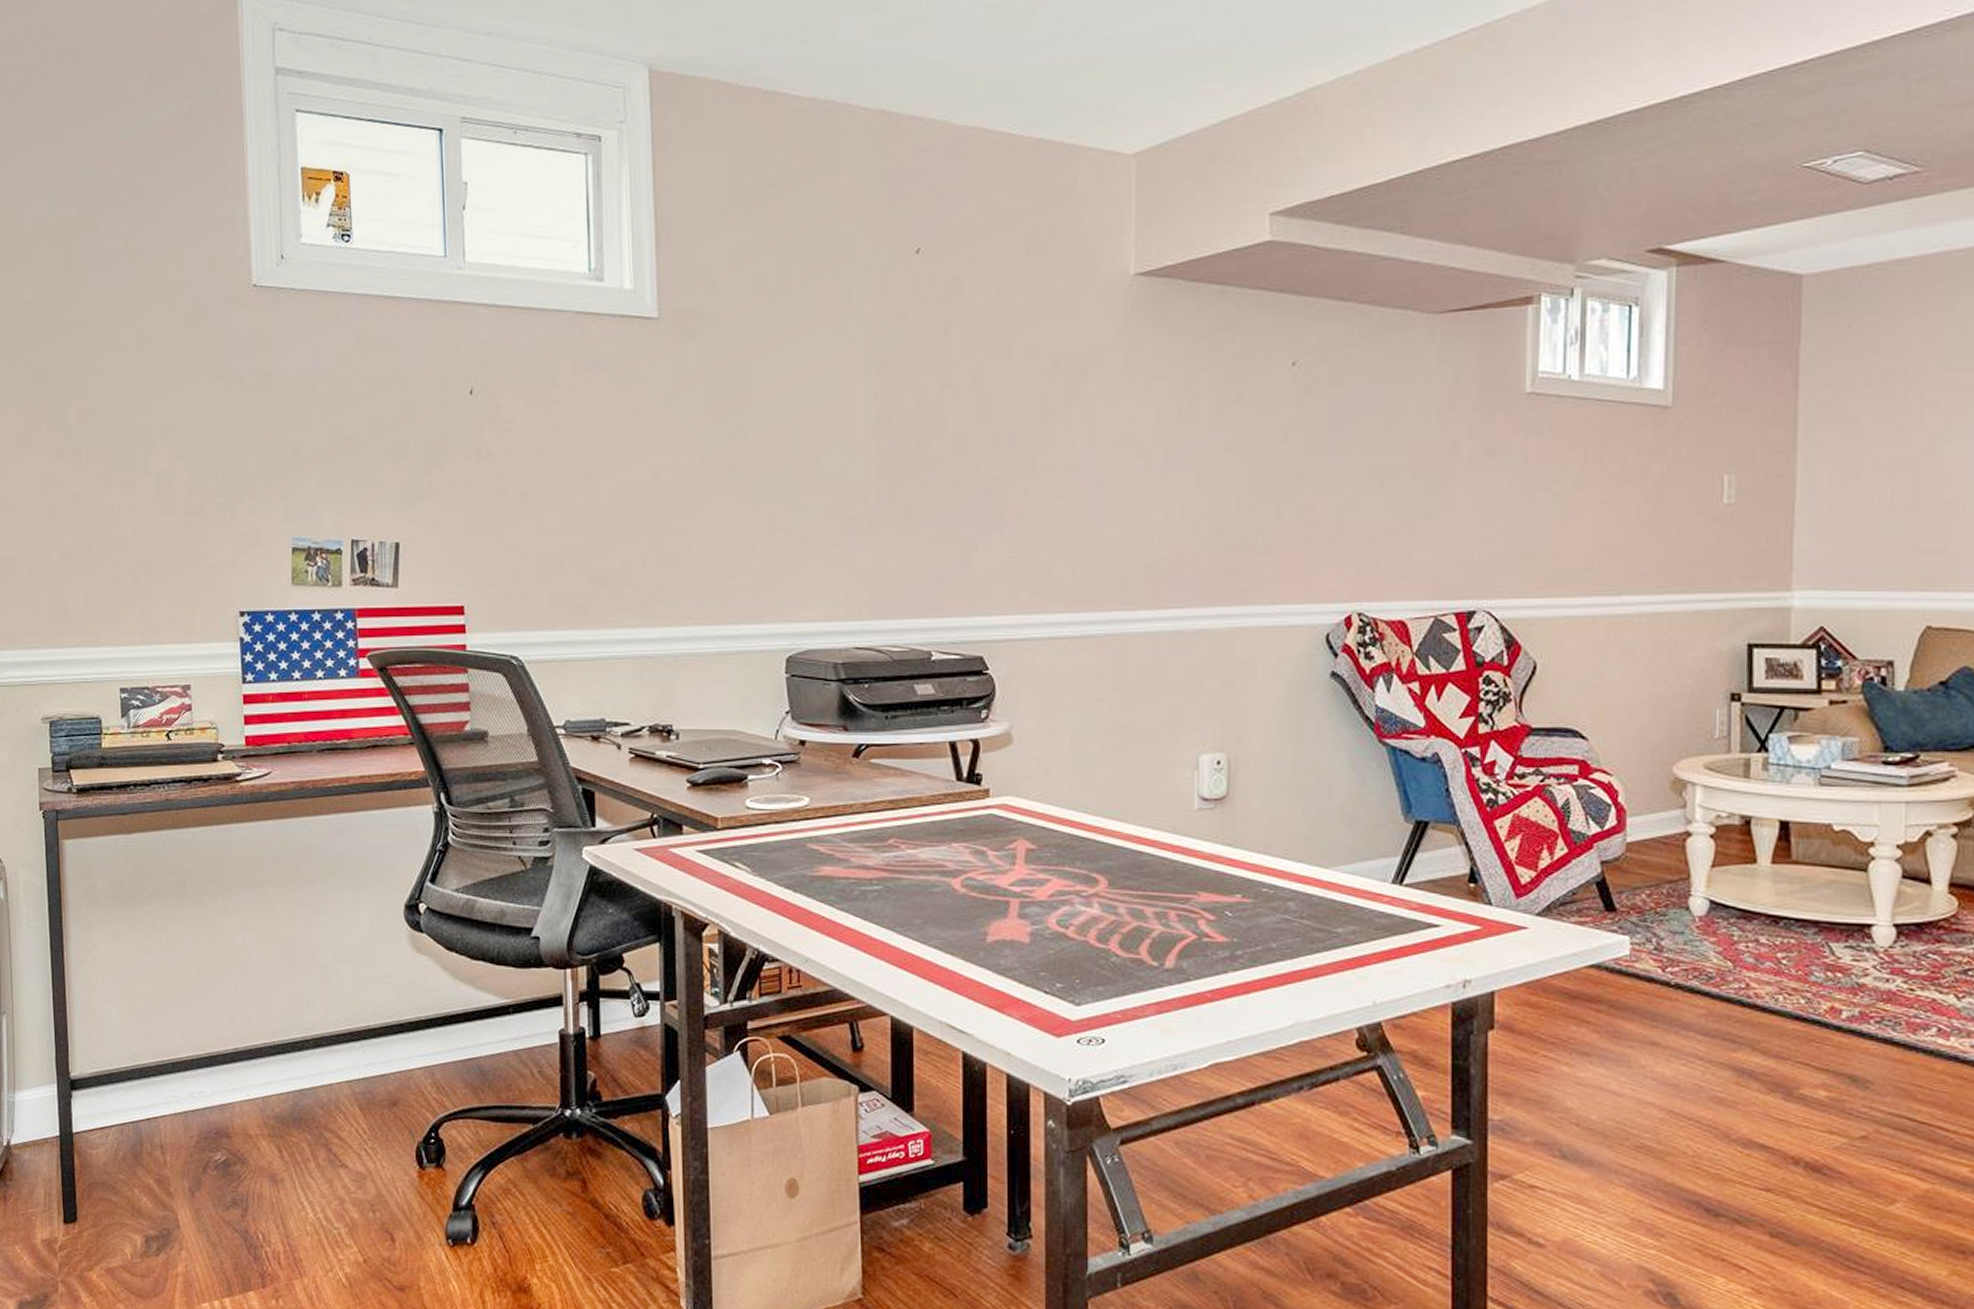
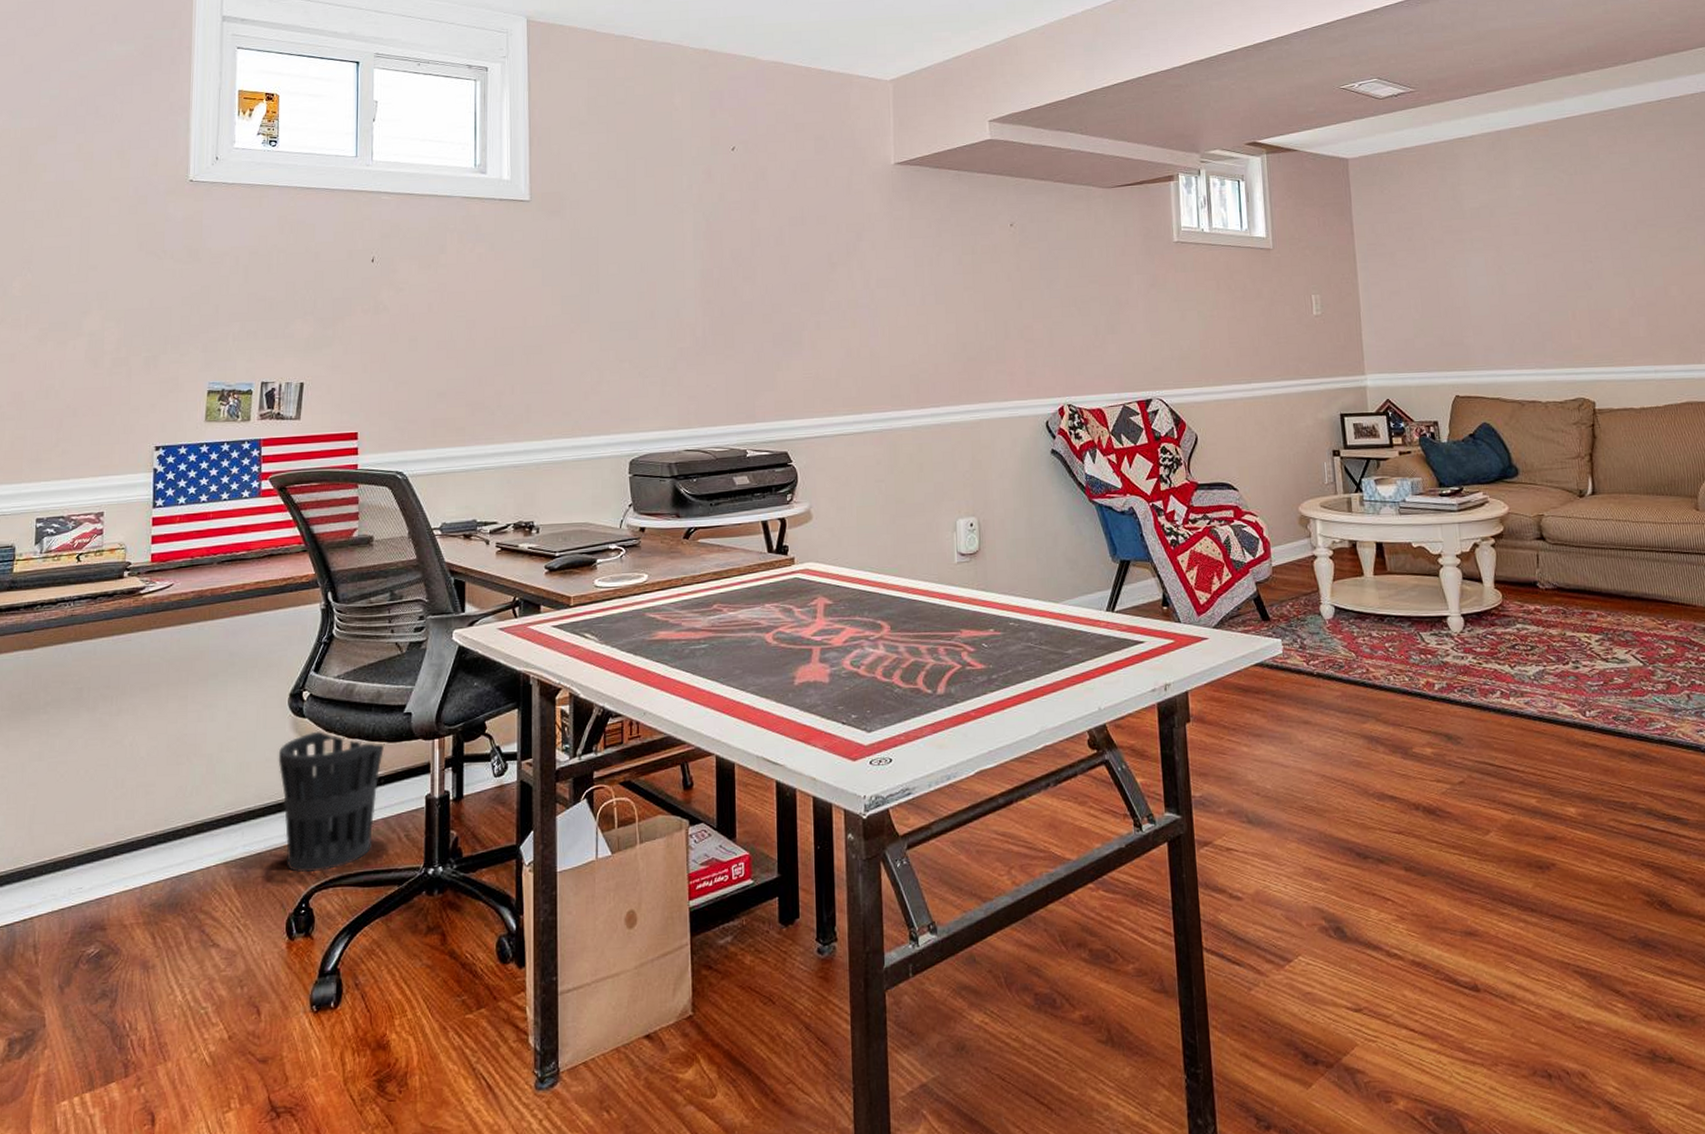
wastebasket: none [396,947,512,1100] -> present [278,729,385,872]

